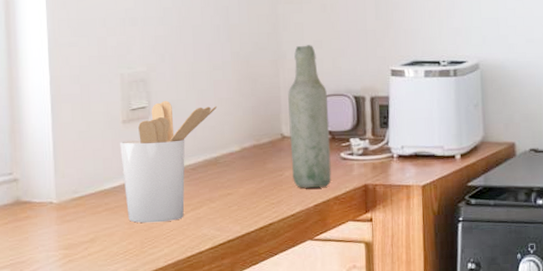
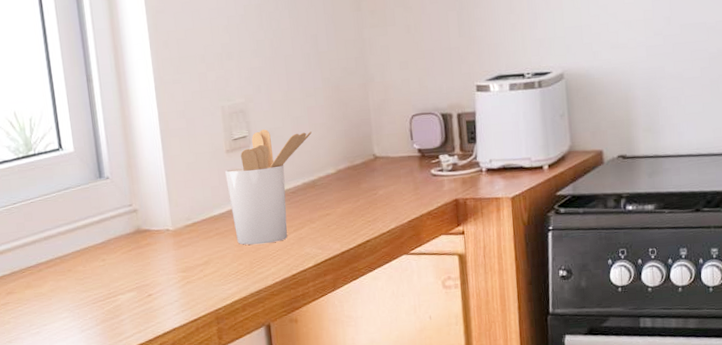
bottle: present [288,45,332,188] -> none [378,66,424,206]

